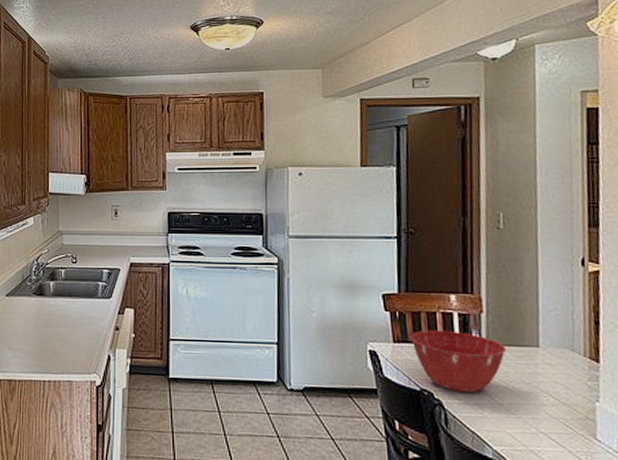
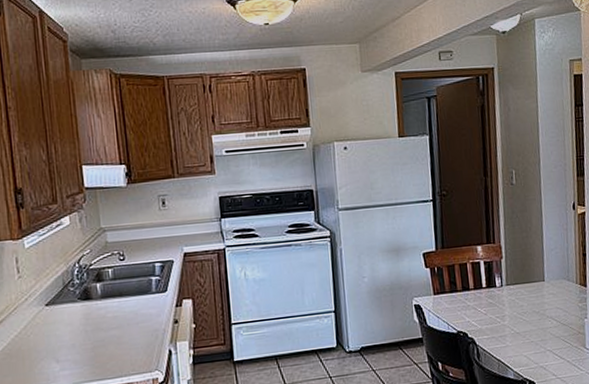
mixing bowl: present [411,329,507,394] -> none [447,277,522,329]

